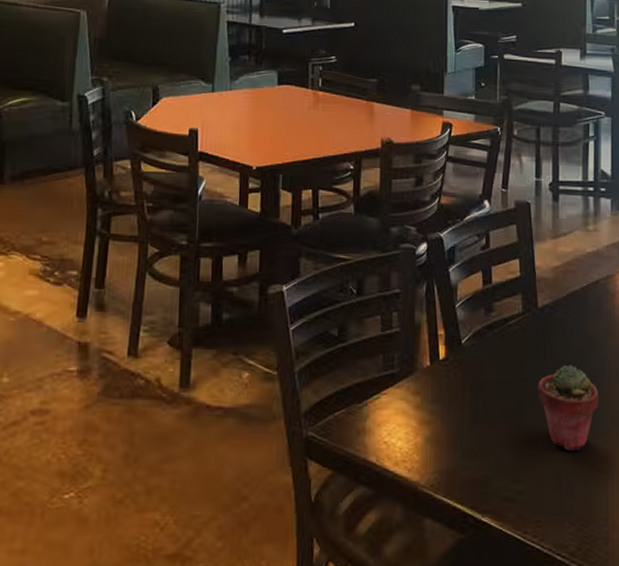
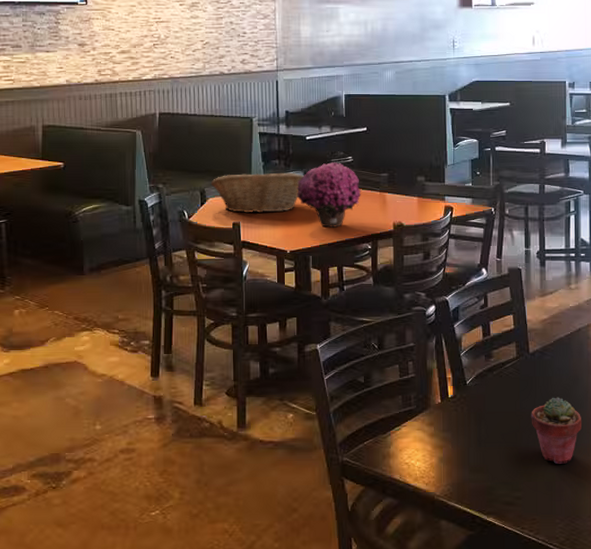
fruit basket: none [165,70,277,120] -> present [210,172,304,214]
flower: none [268,62,345,141] -> present [297,162,361,228]

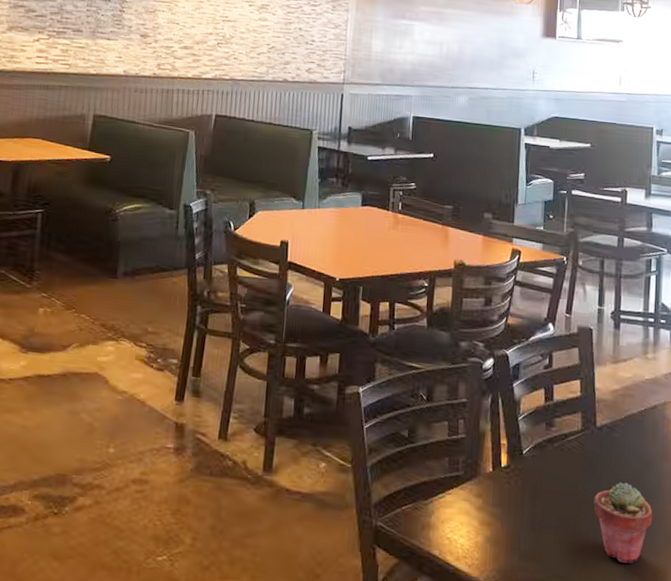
fruit basket: present [210,172,304,214] -> none [261,188,361,235]
flower: present [297,162,361,228] -> none [352,187,422,259]

